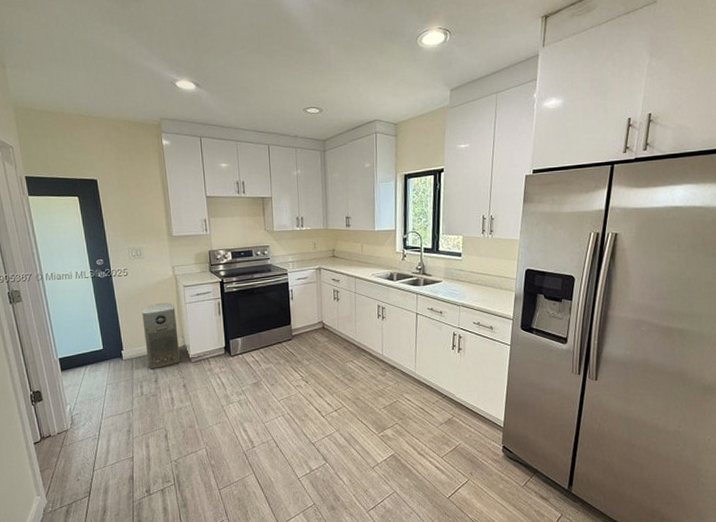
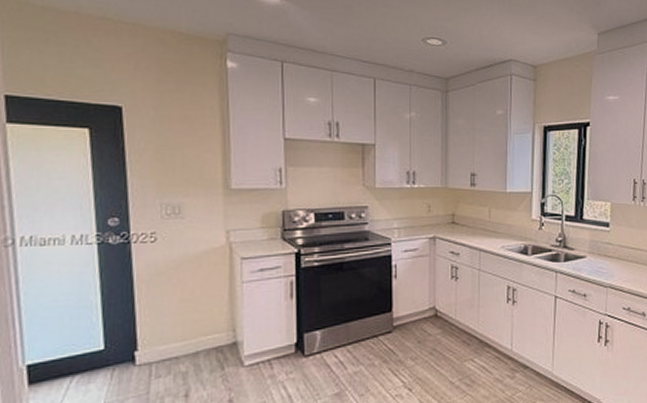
air purifier: present [142,303,181,370] -> none [173,281,228,379]

